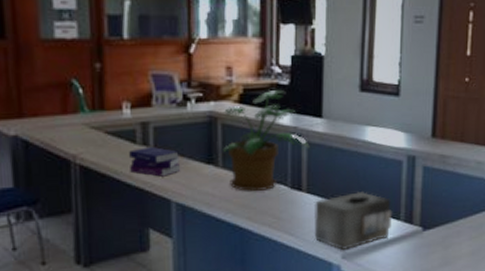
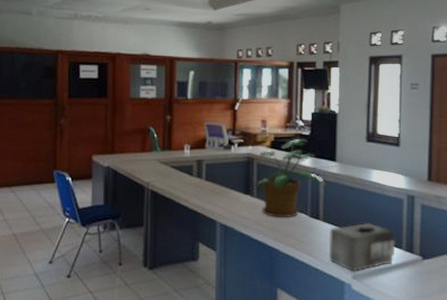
book: present [129,147,180,177] -> none [187,179,224,202]

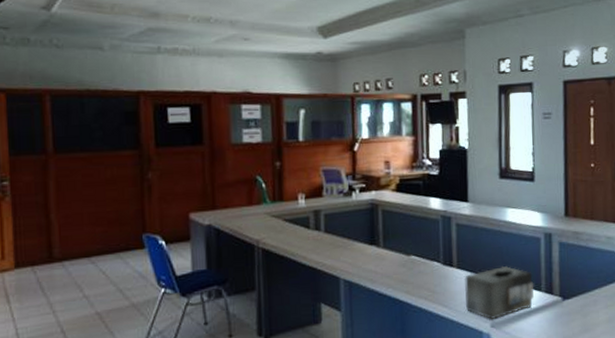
potted plant: present [257,138,326,217] -> none [383,178,458,268]

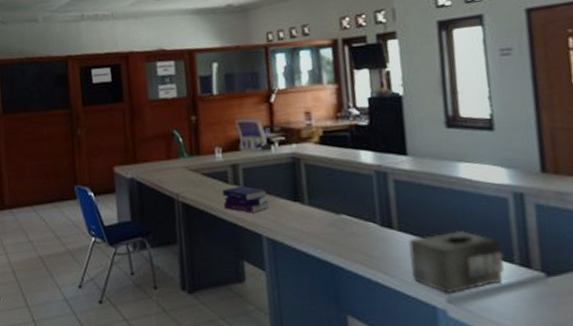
book: none [304,231,347,257] -> present [223,186,268,213]

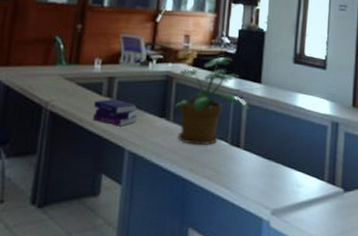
potted plant: none [305,129,397,228] -> present [175,56,249,145]
tissue box: present [409,231,504,293] -> none [249,152,318,206]

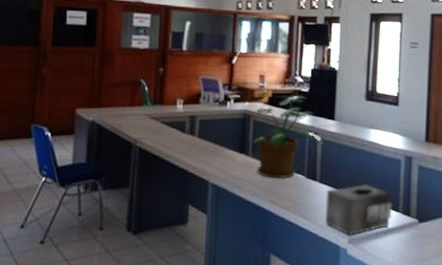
book: present [93,99,137,126] -> none [178,136,218,161]
tissue box: none [249,152,318,206] -> present [326,185,392,235]

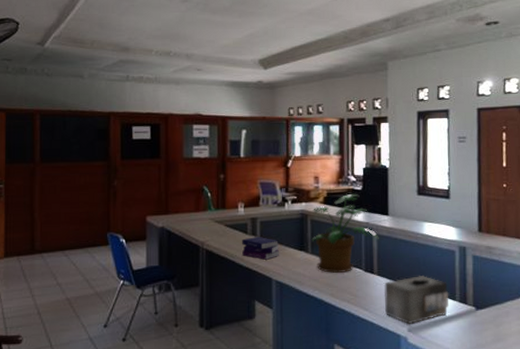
book: none [178,136,218,161] -> present [242,237,279,260]

